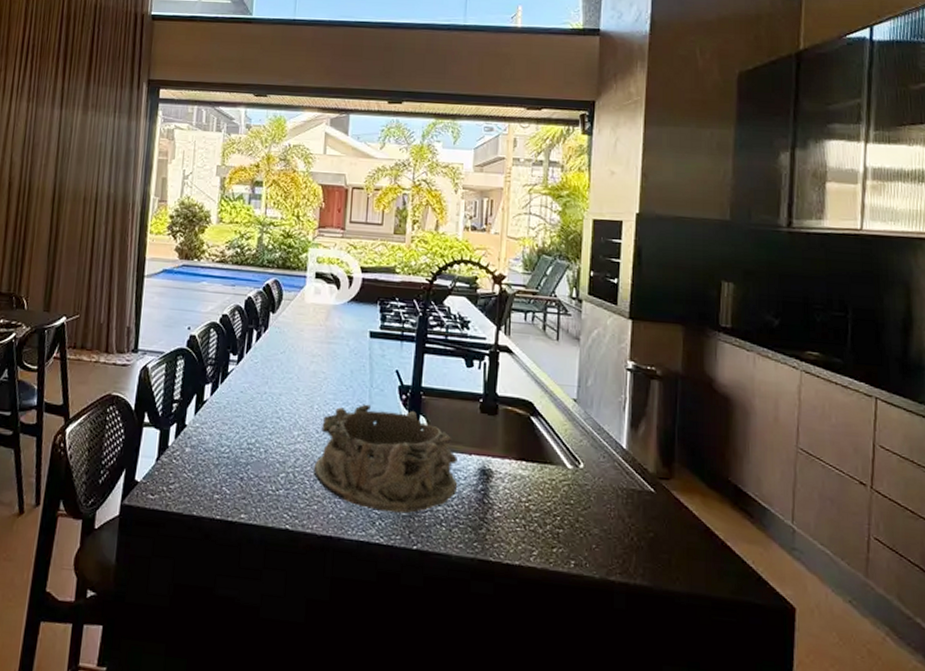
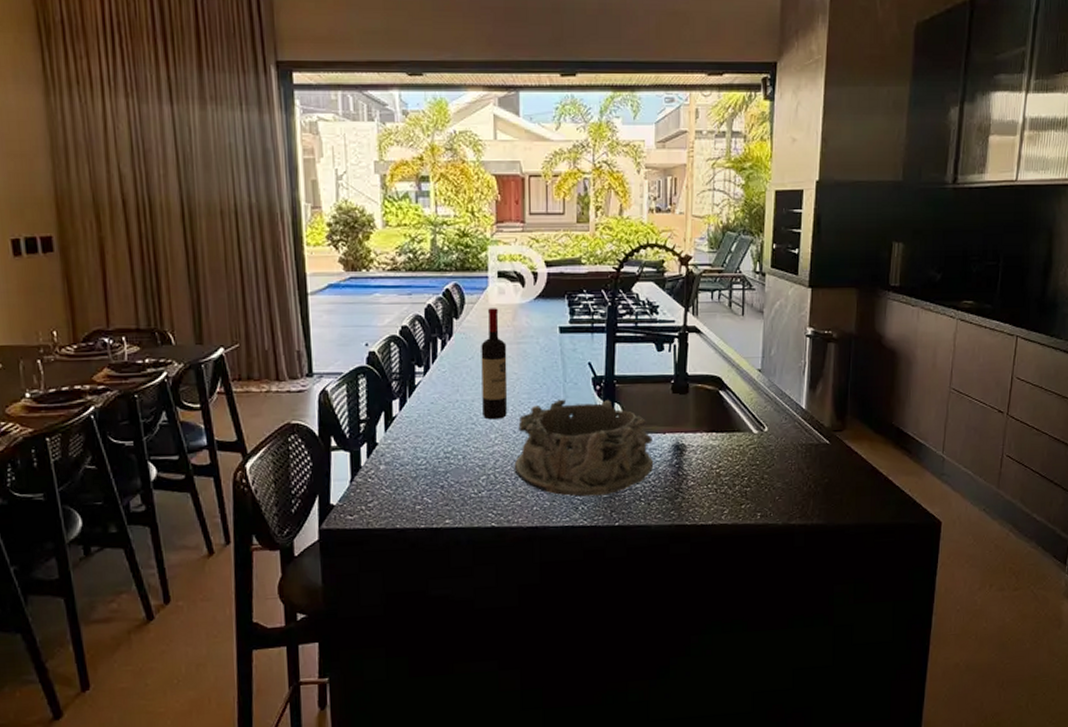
wine bottle: none [288,306,318,417] -> present [481,308,508,420]

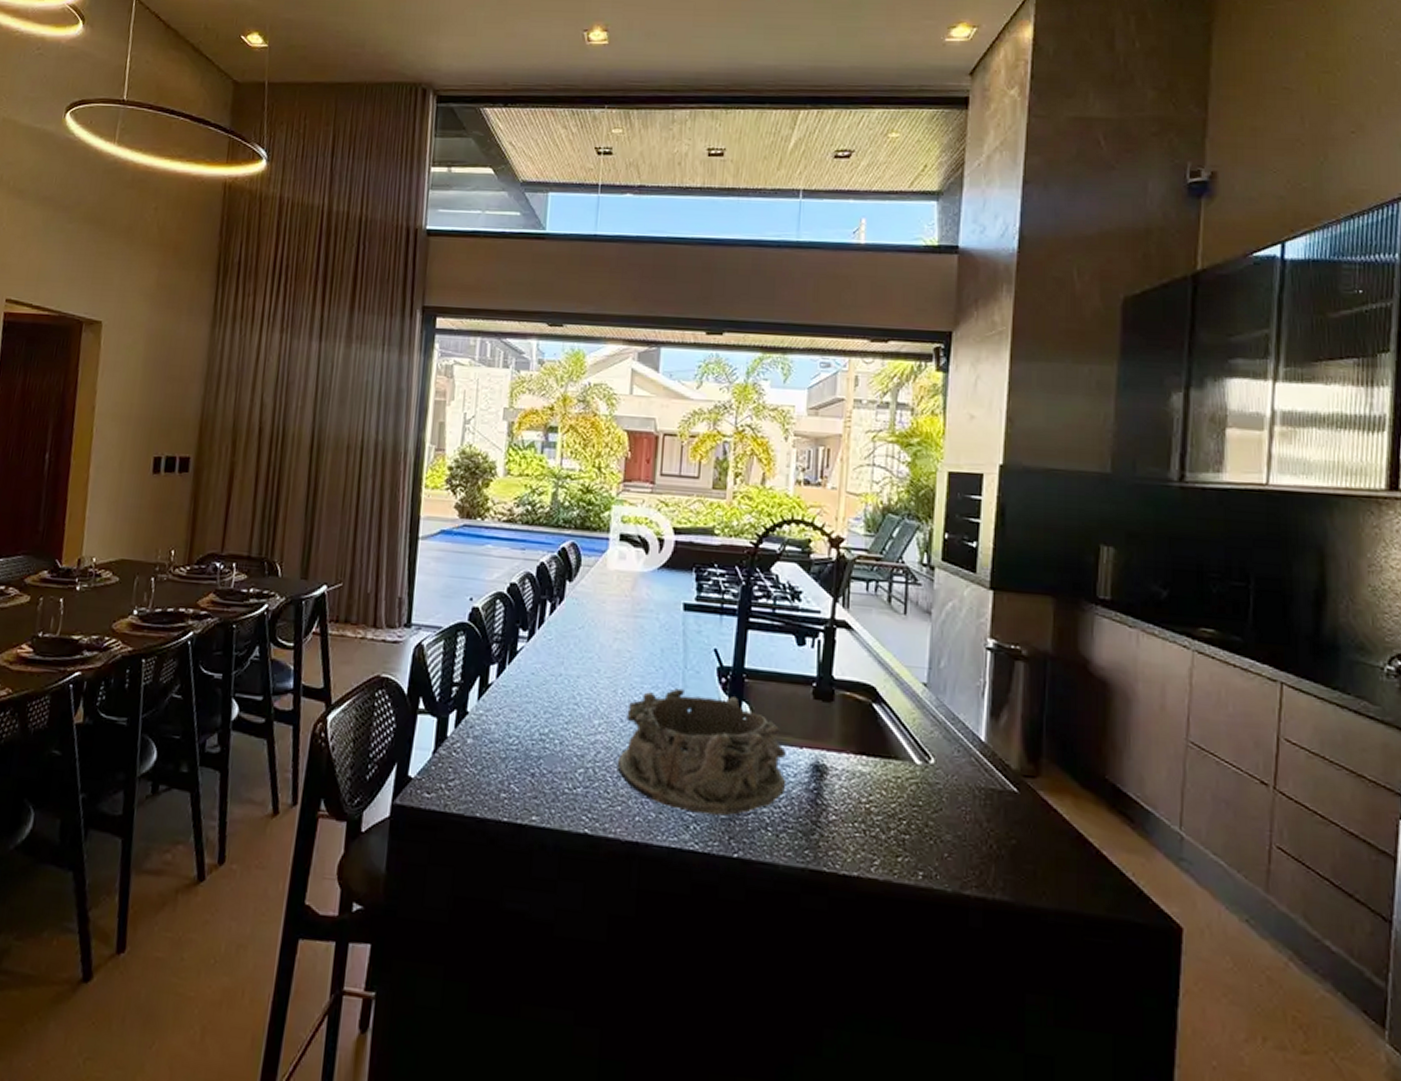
wine bottle: present [481,308,508,420] -> none [587,573,622,703]

